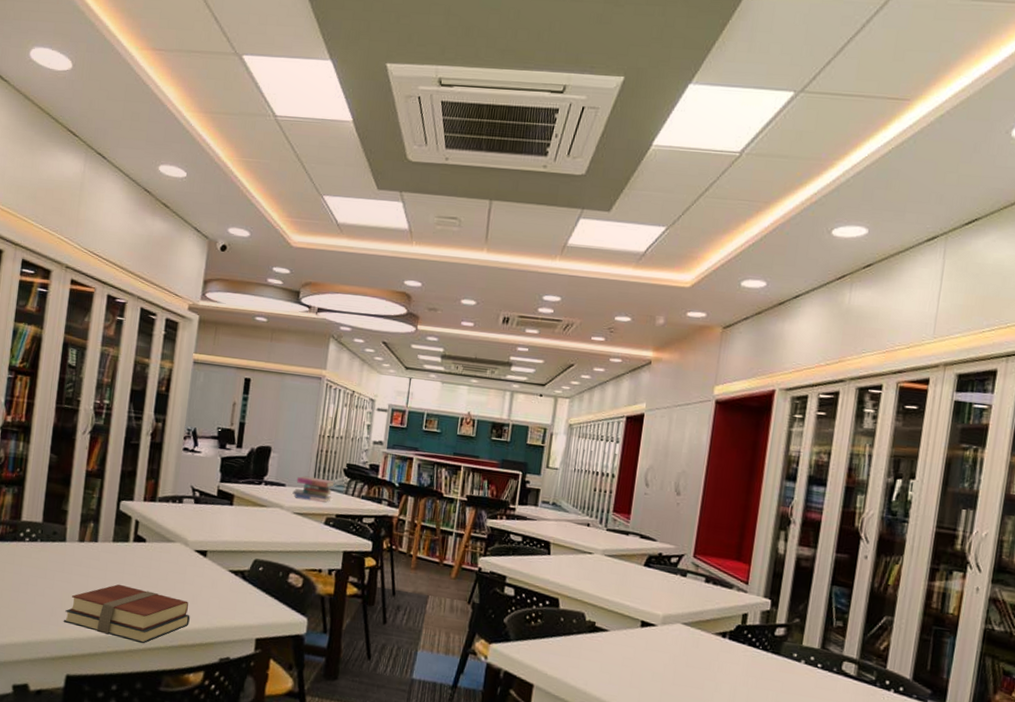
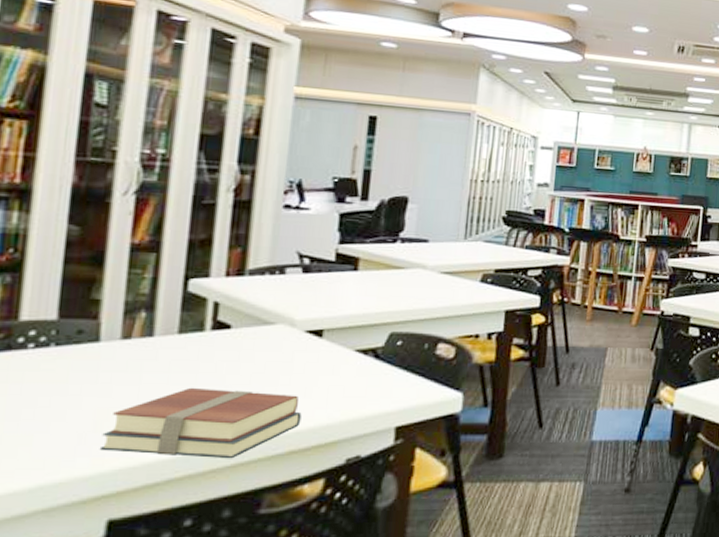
books: present [292,476,334,503] -> none [438,228,491,257]

